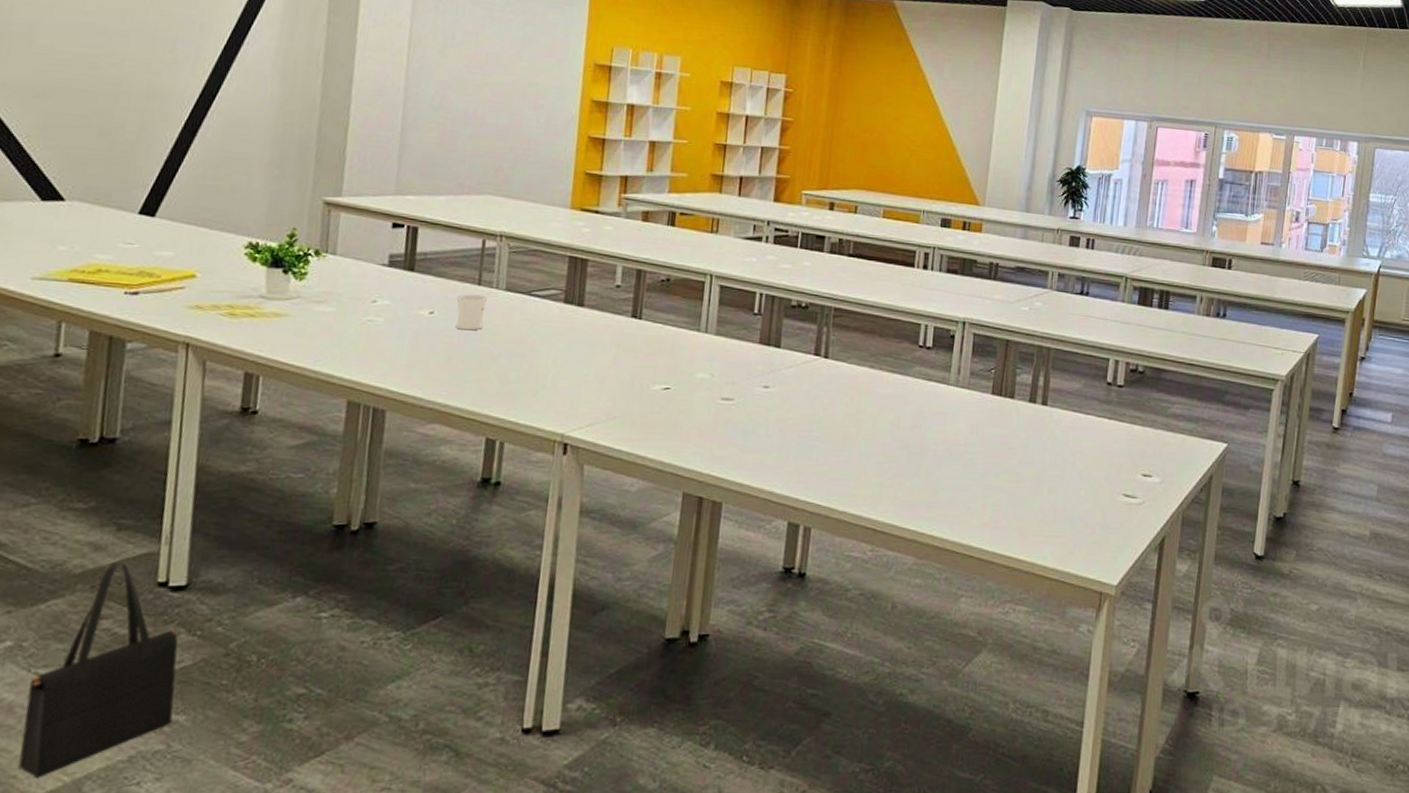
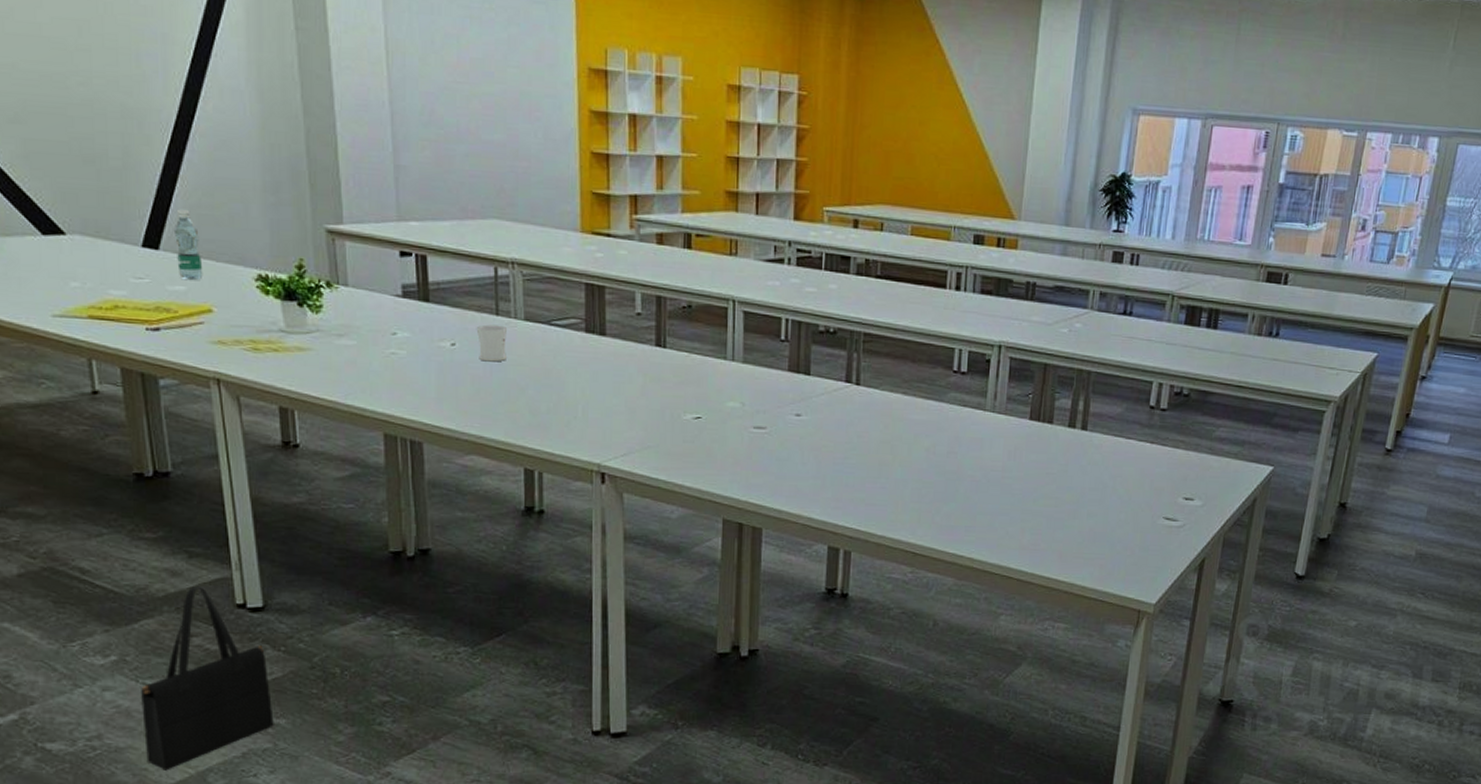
bottle: none [170,179,198,247] -> present [173,209,203,281]

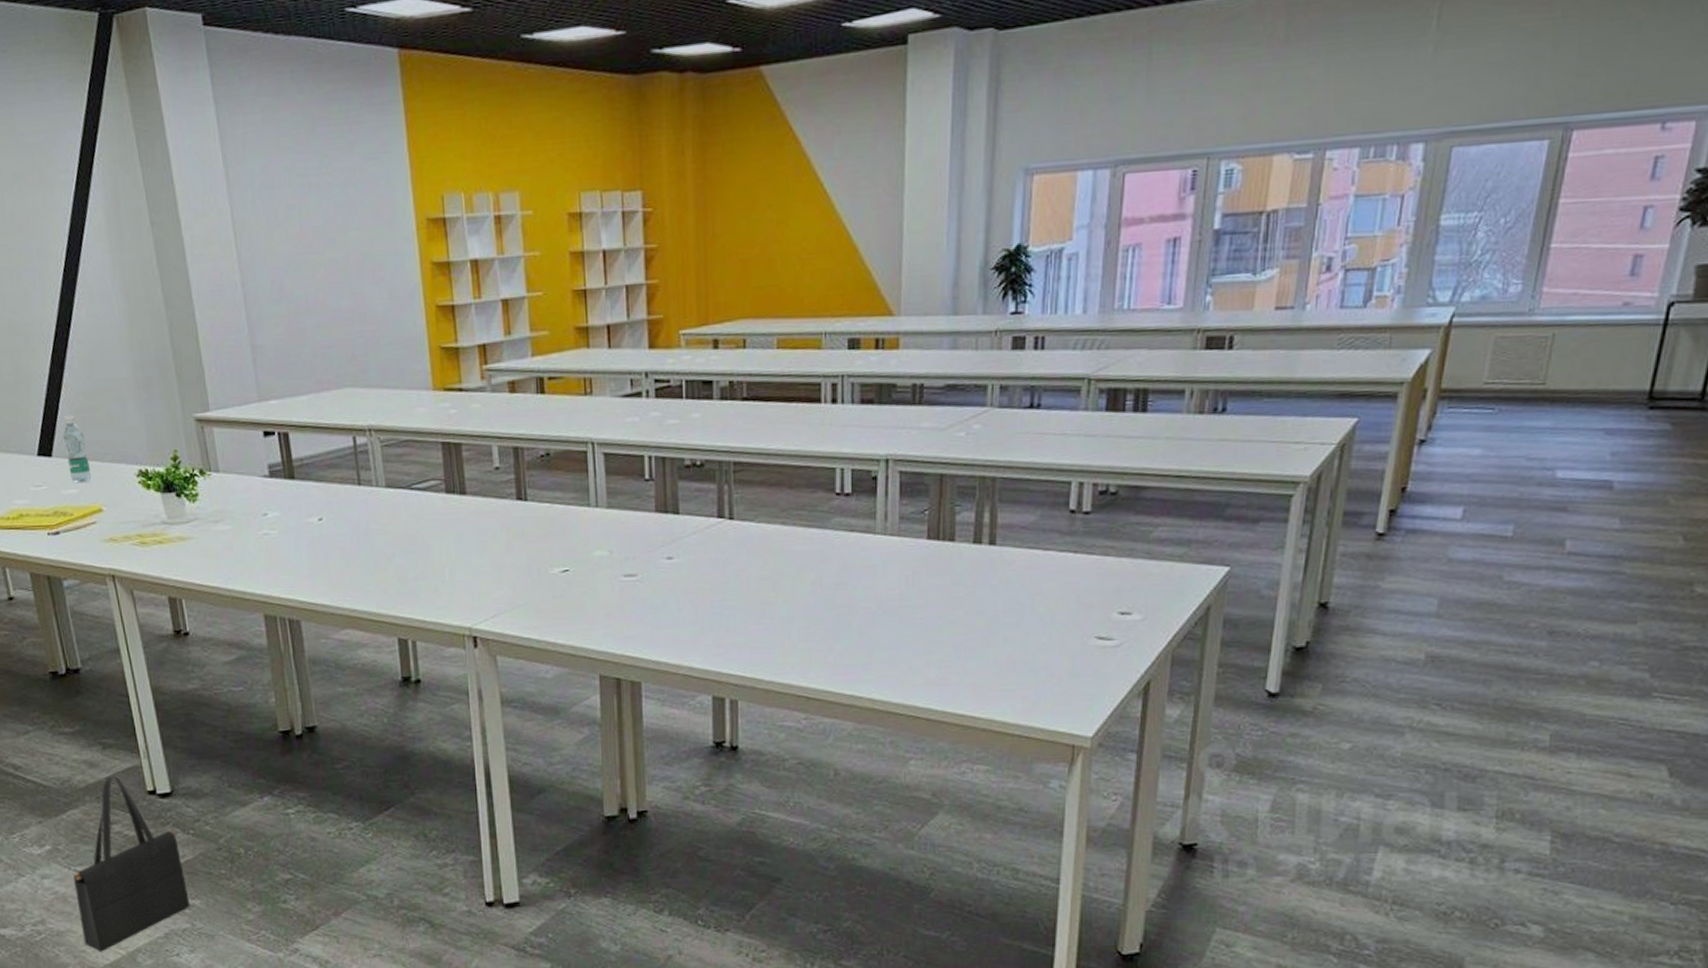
mug: present [476,324,507,362] -> none [340,495,372,534]

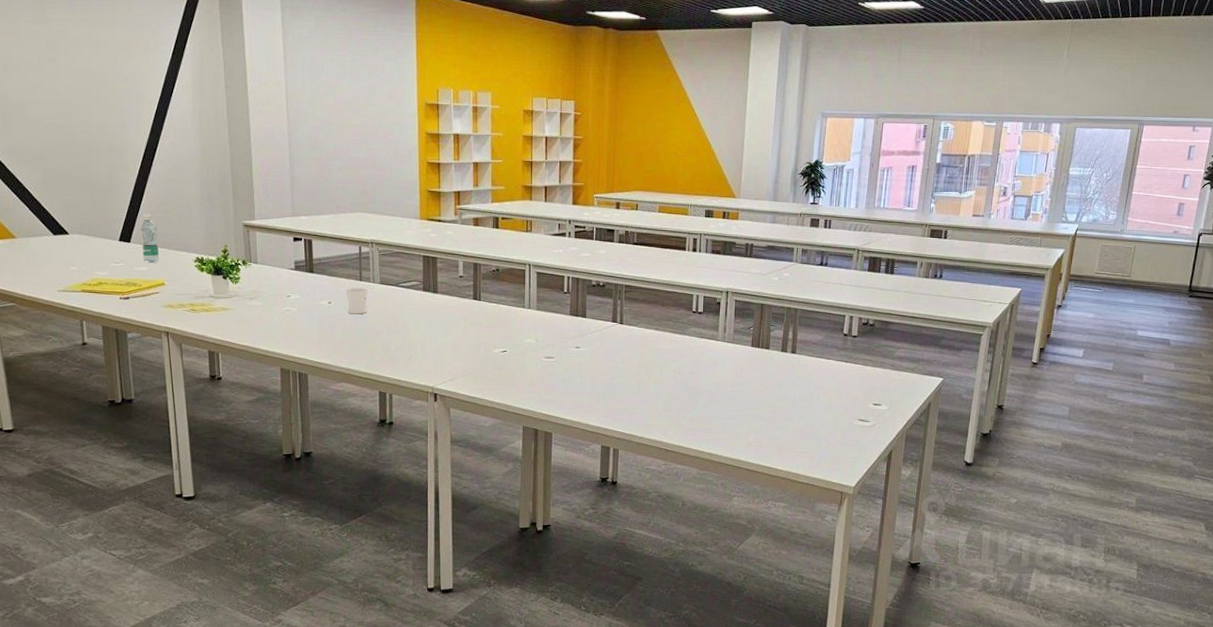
tote bag: present [73,776,190,952] -> none [108,482,200,618]
mug: none [340,495,372,534] -> present [346,287,367,315]

